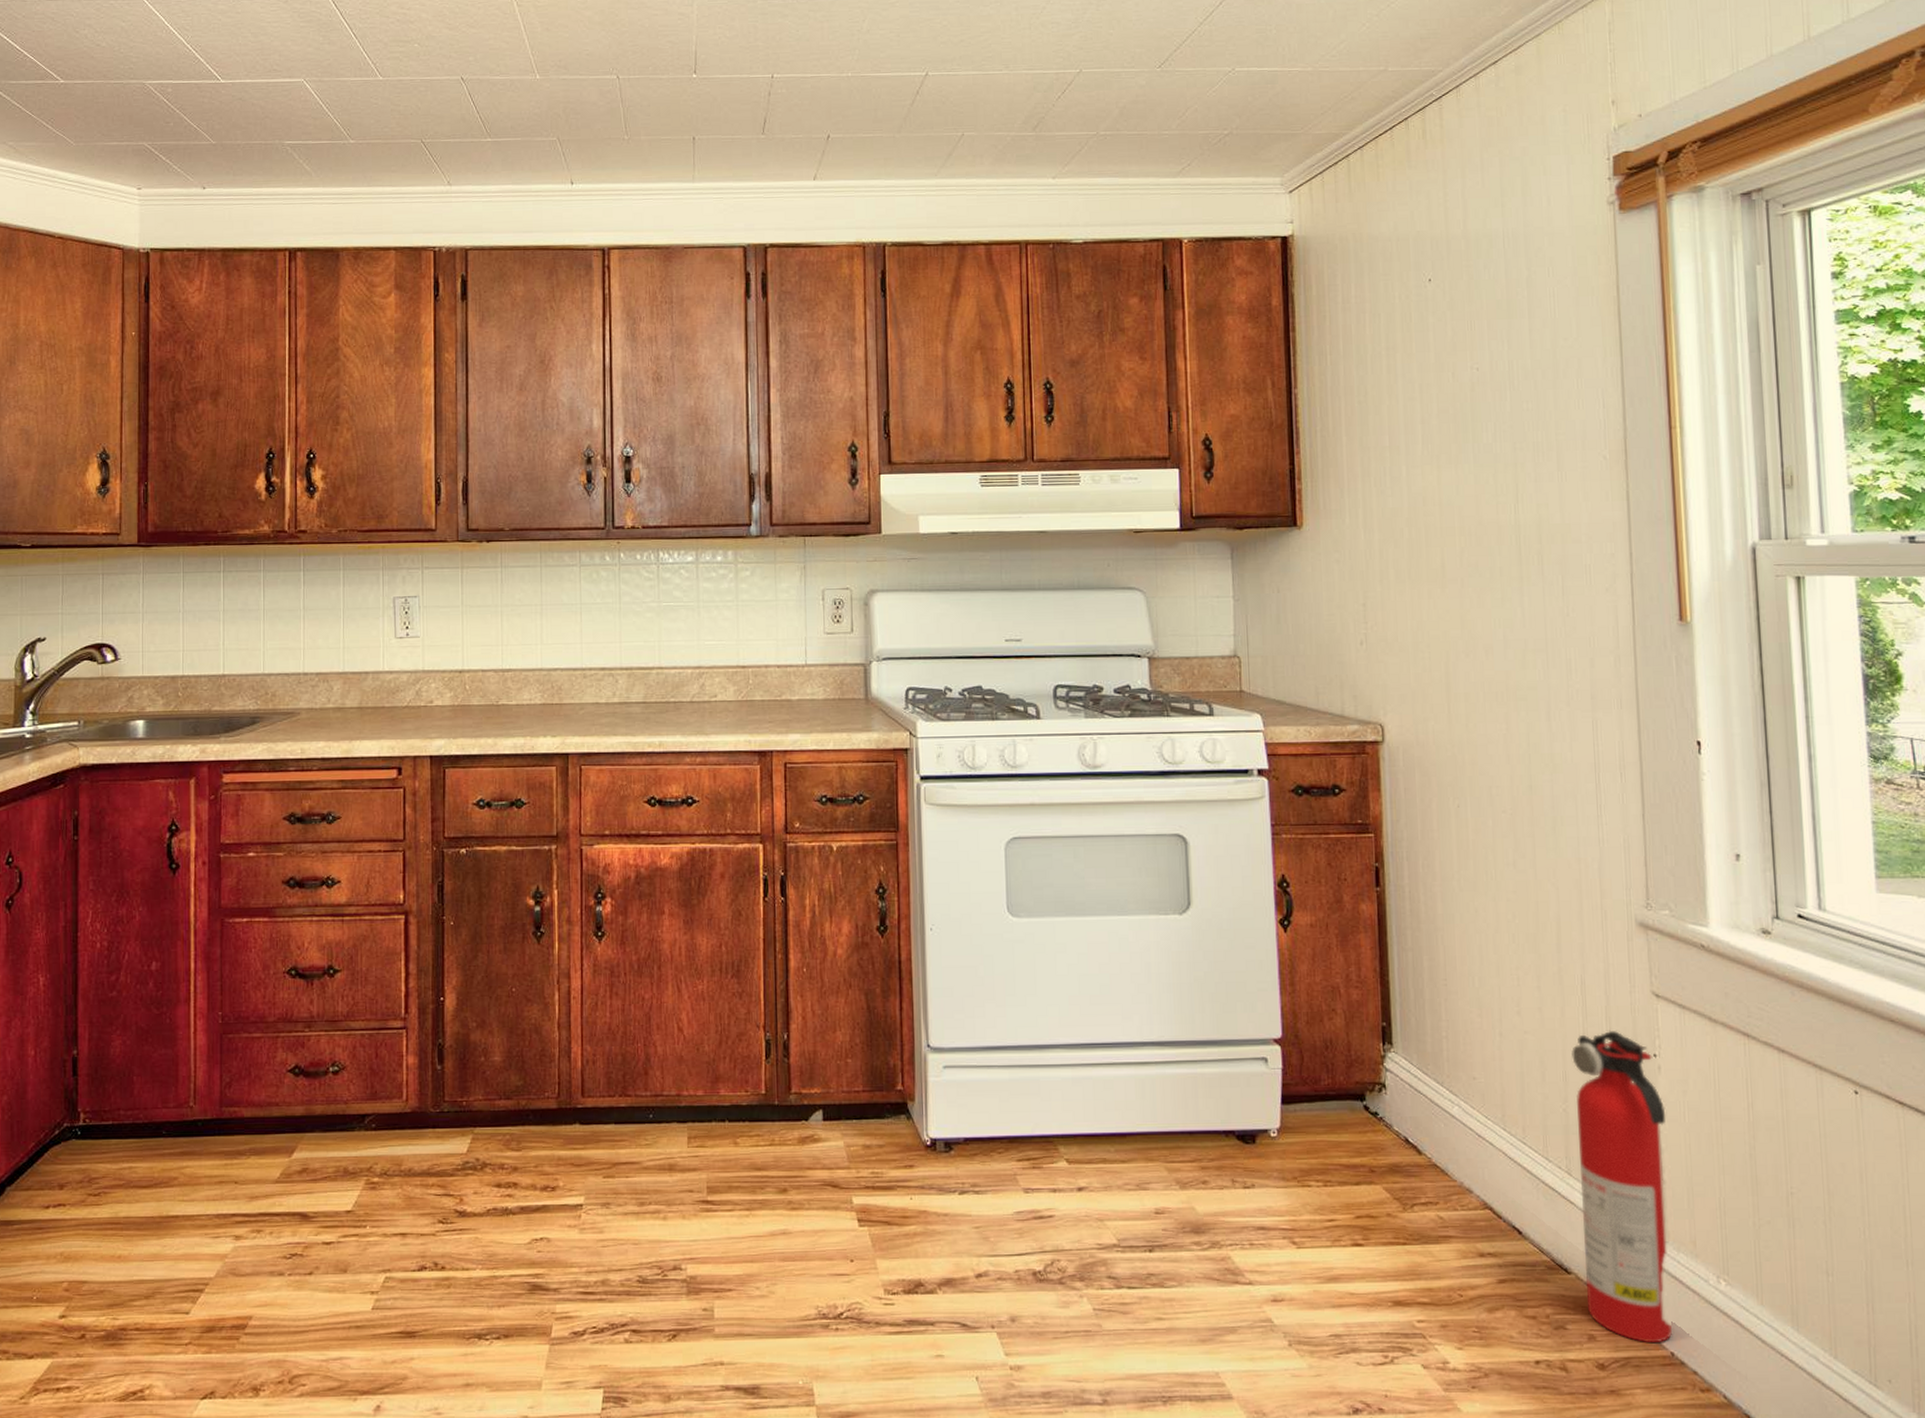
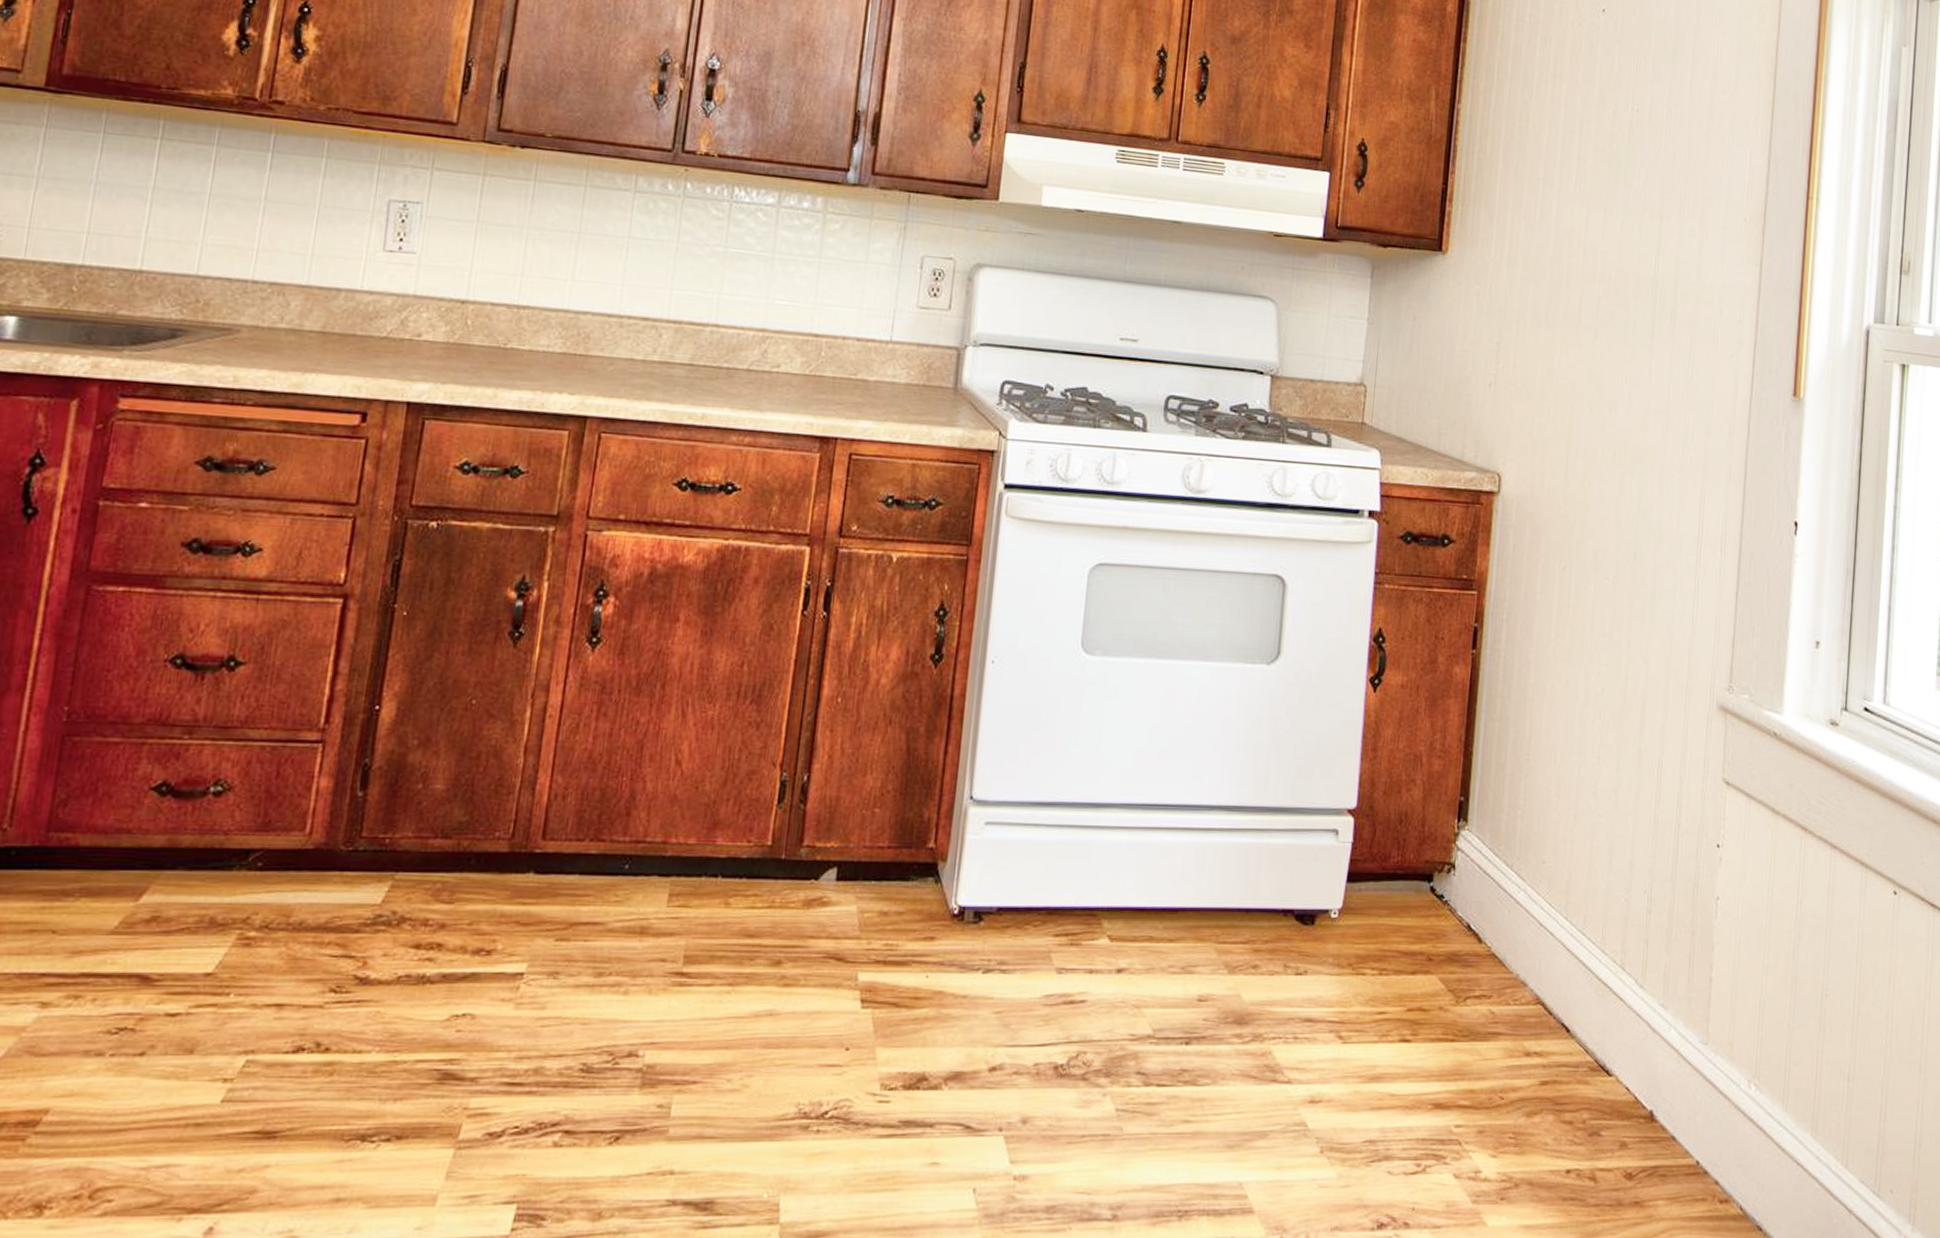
fire extinguisher: present [1572,1030,1673,1342] -> none [1623,817,1722,1150]

